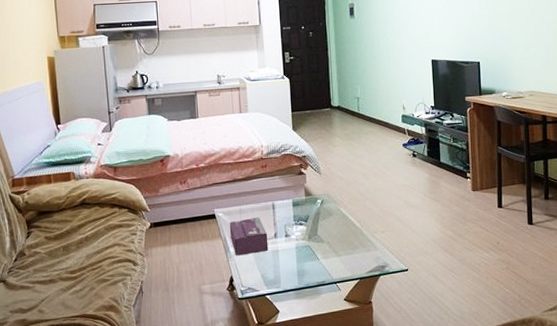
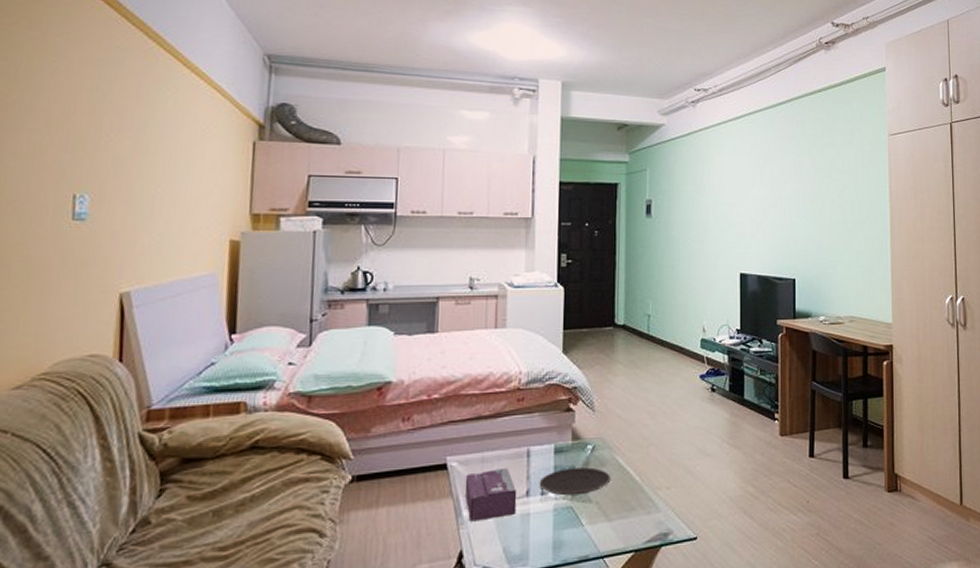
plate: none [283,216,338,238] -> present [539,467,611,496]

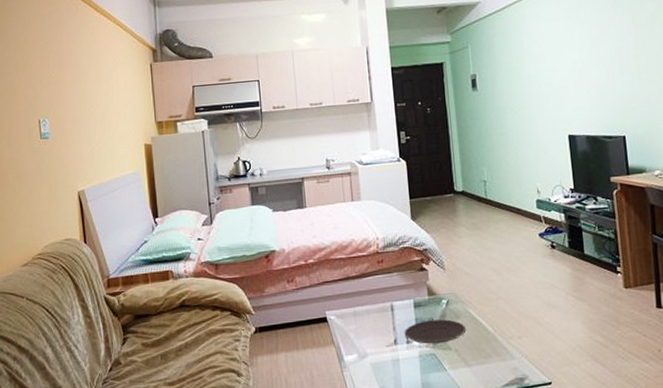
tissue box: present [465,467,517,522] -> none [342,320,388,366]

